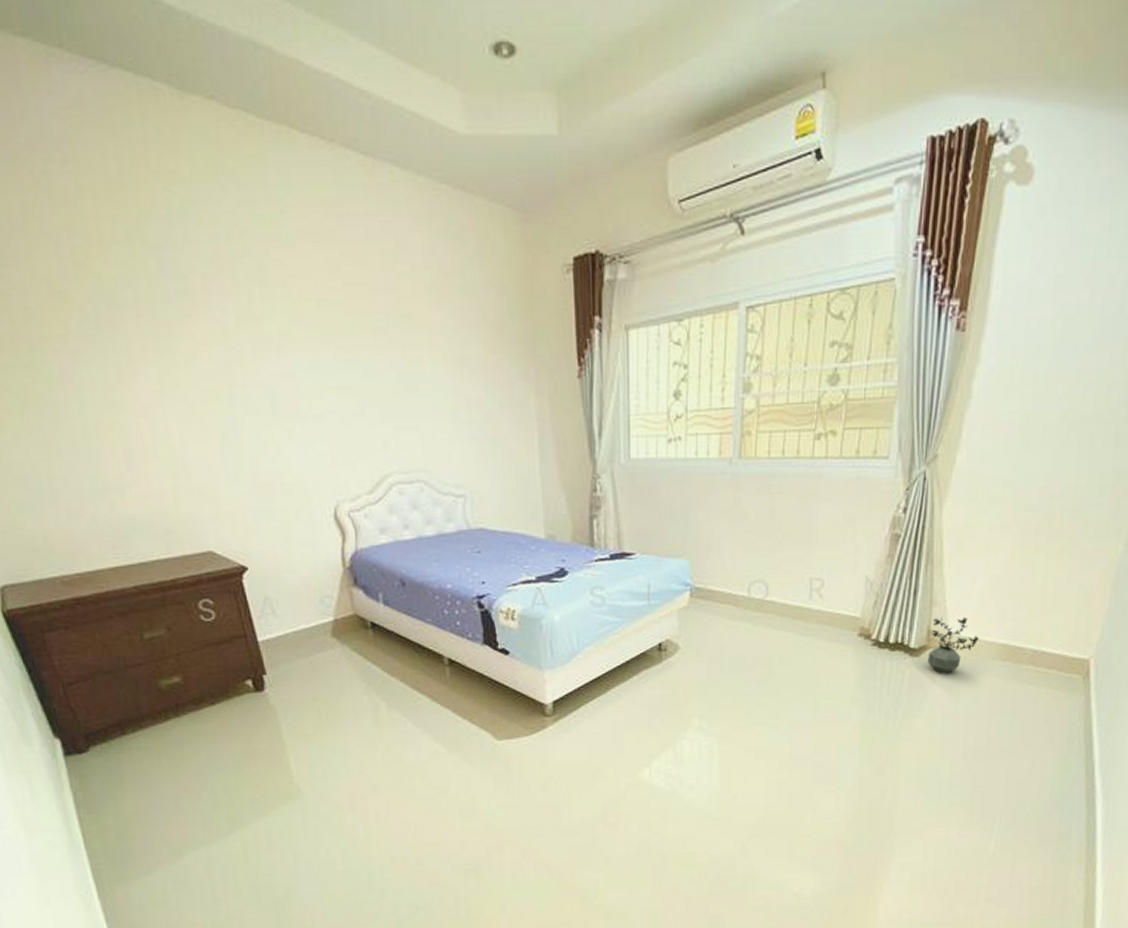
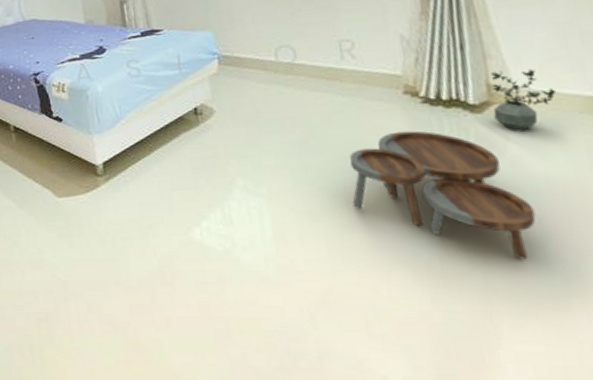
nesting tables: none [796,672,940,787] -> present [349,131,536,260]

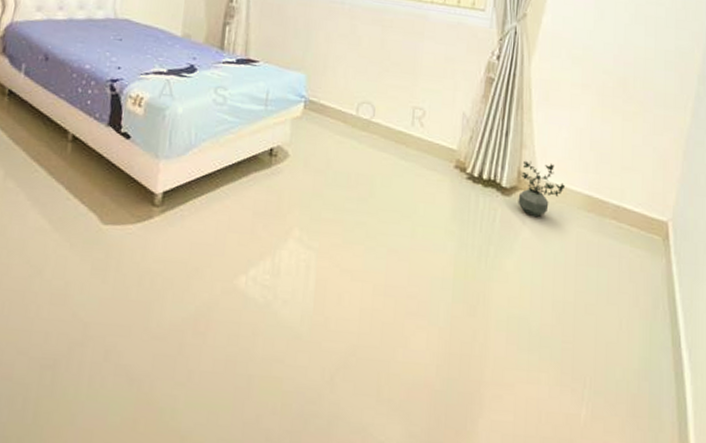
nesting tables: present [349,131,536,260] -> none [391,202,530,335]

